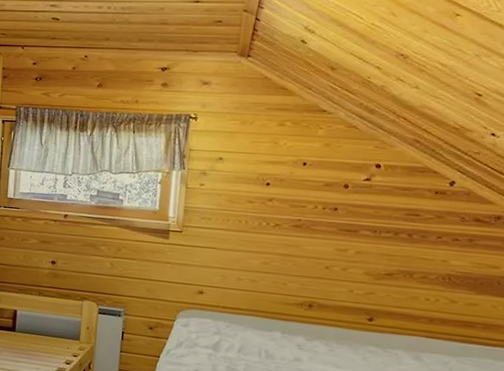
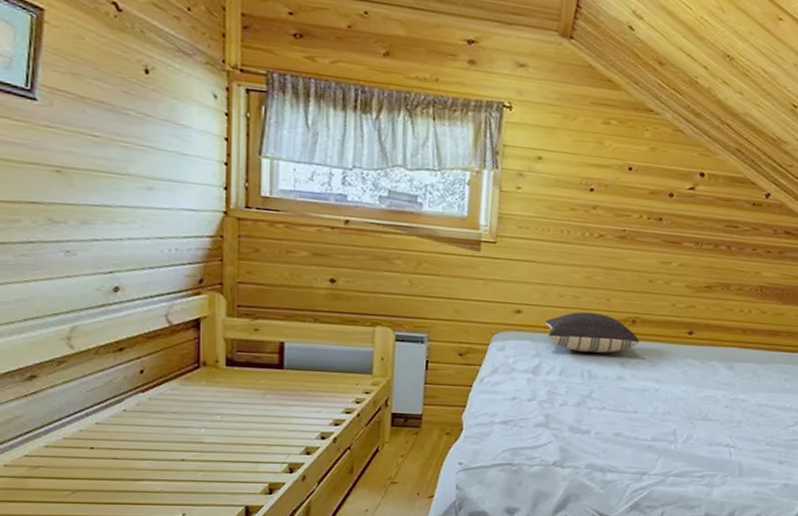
pillow: none [224,294,317,335] -> present [544,312,640,353]

